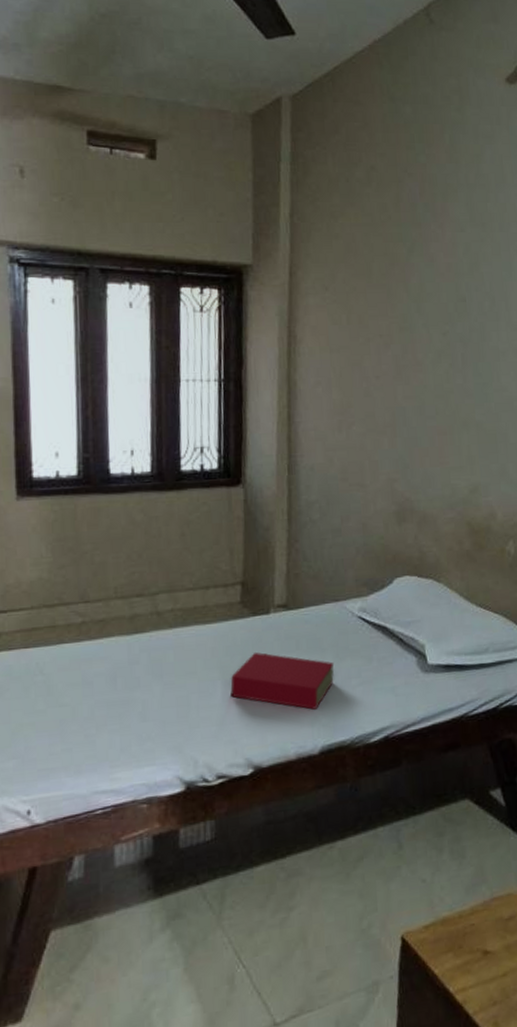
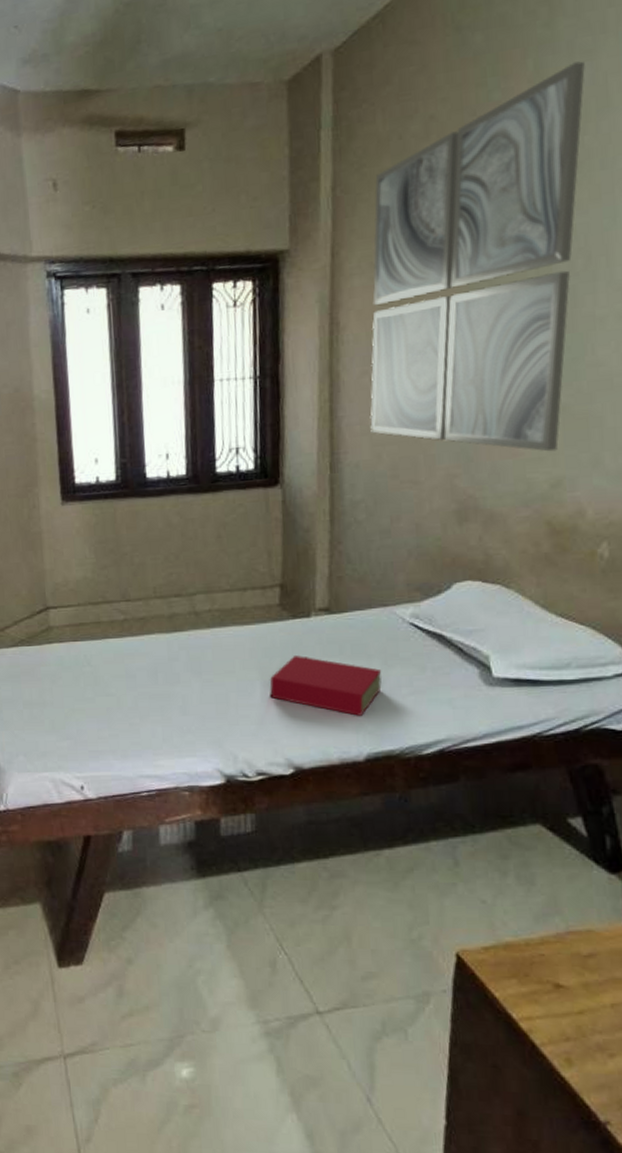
wall art: none [323,143,487,462] -> present [370,61,585,452]

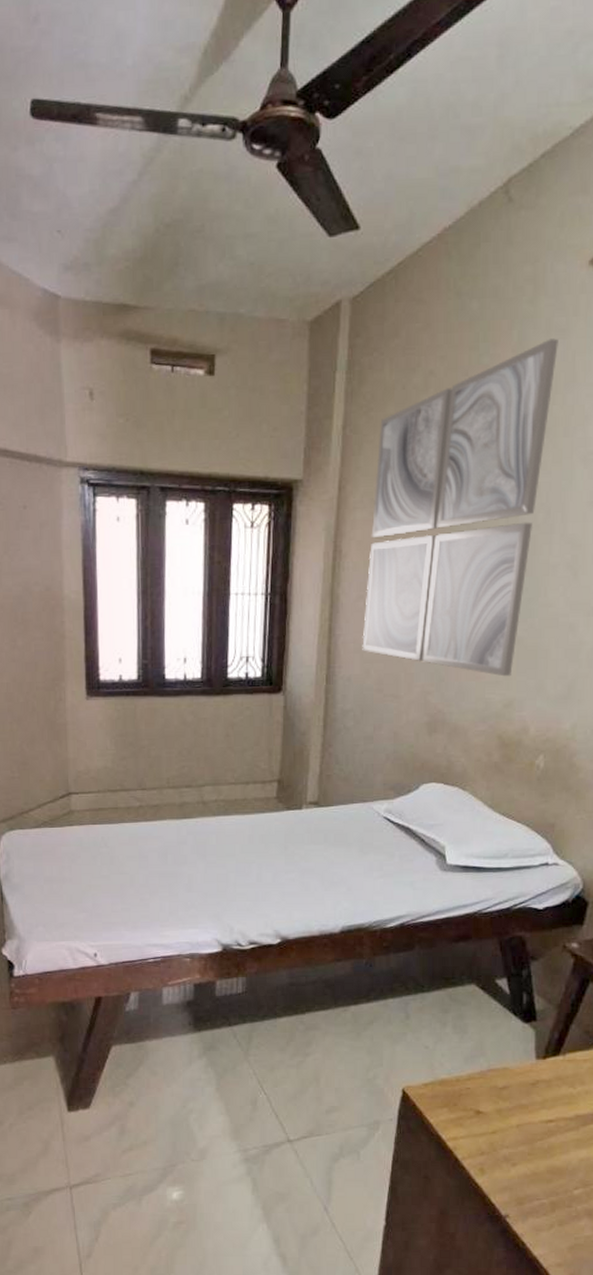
book: present [269,654,382,716] -> none [264,841,359,895]

